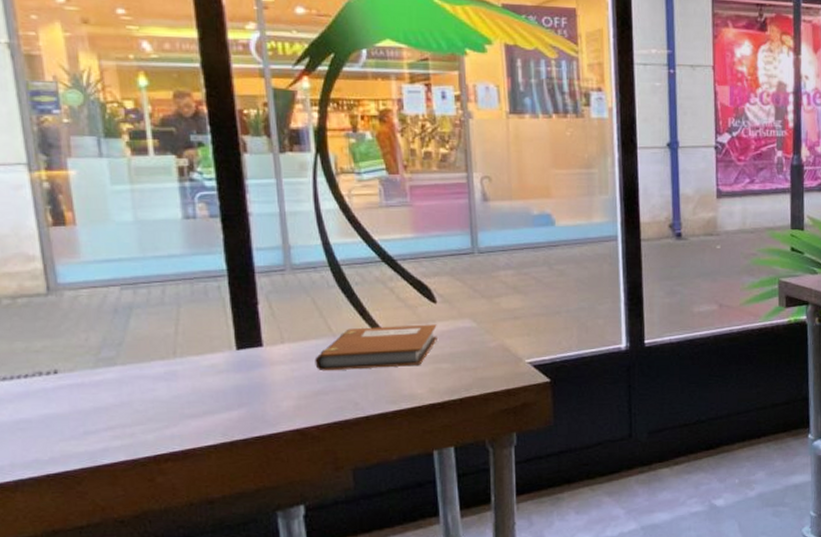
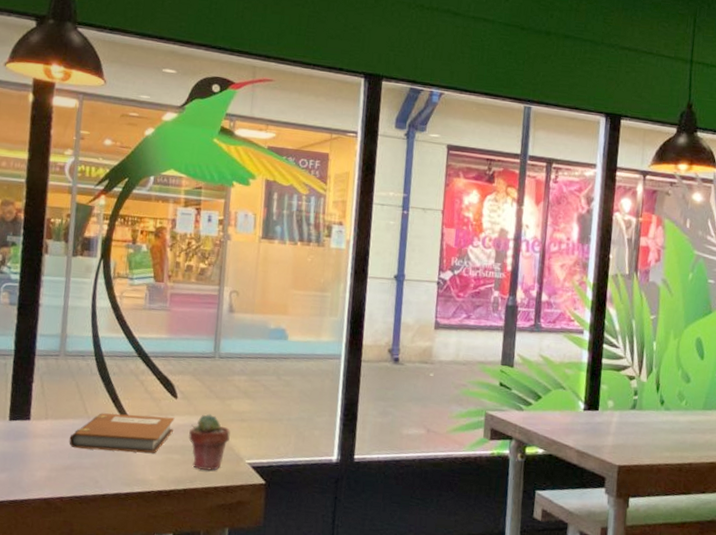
potted succulent: none [456,315,504,377] -> present [188,413,231,471]

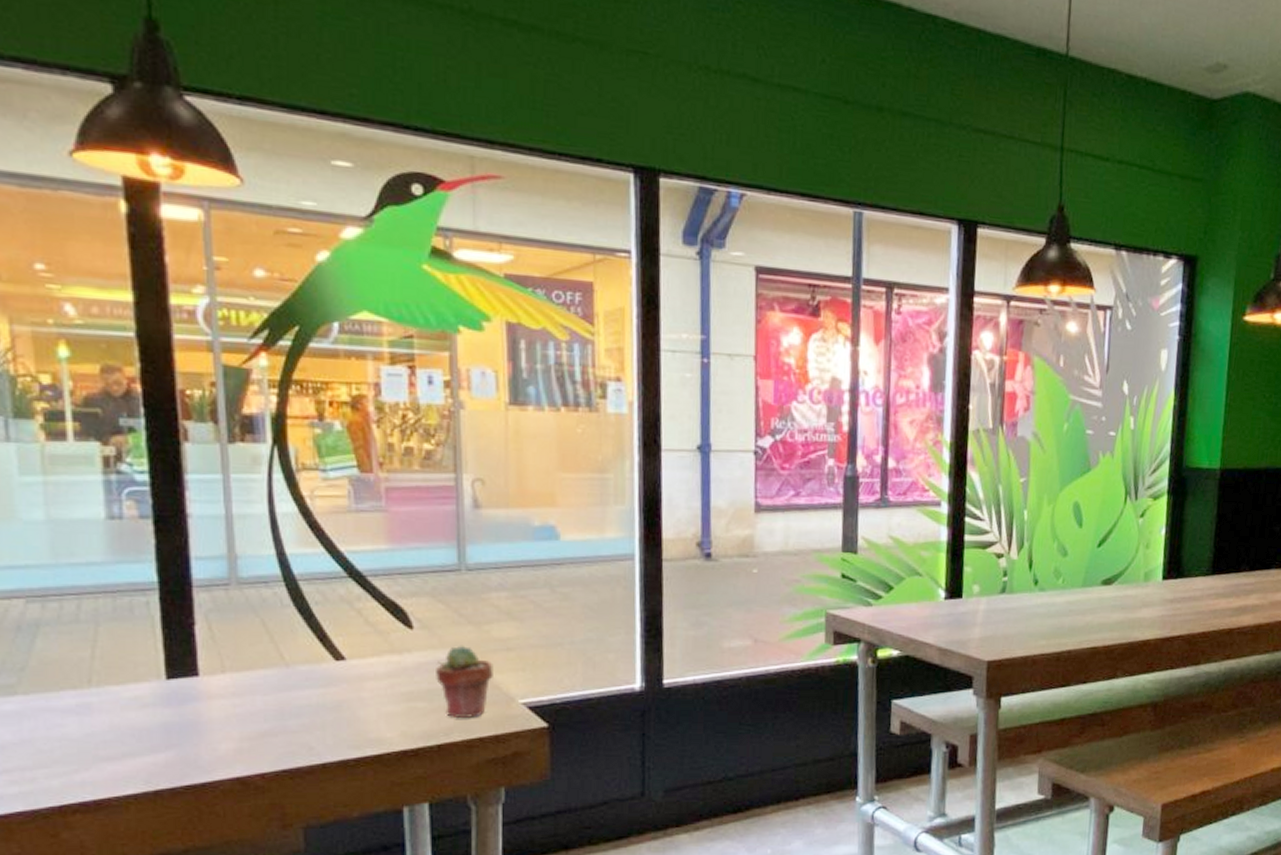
notebook: present [69,413,175,453] -> none [262,654,413,708]

